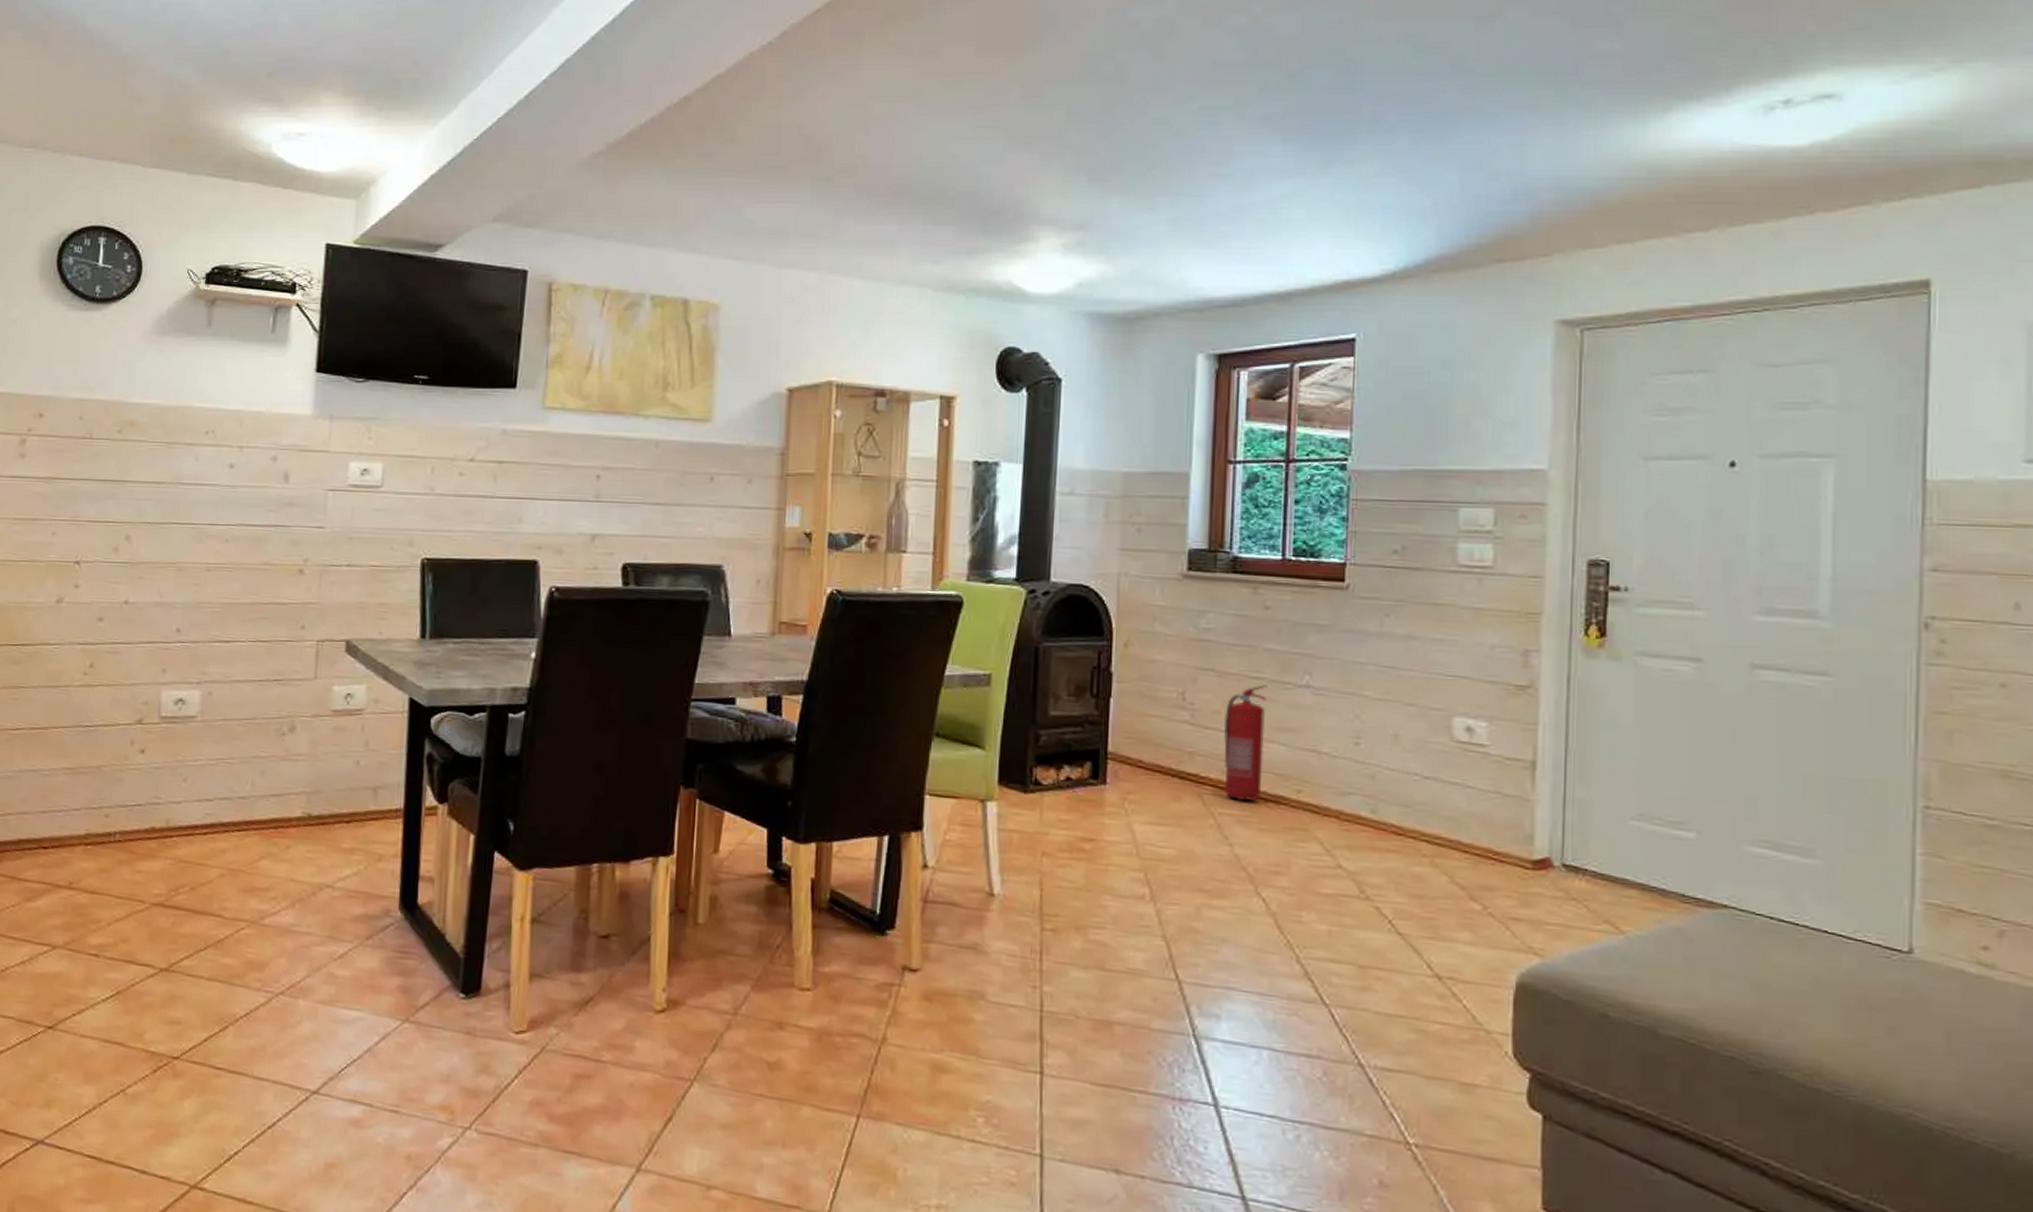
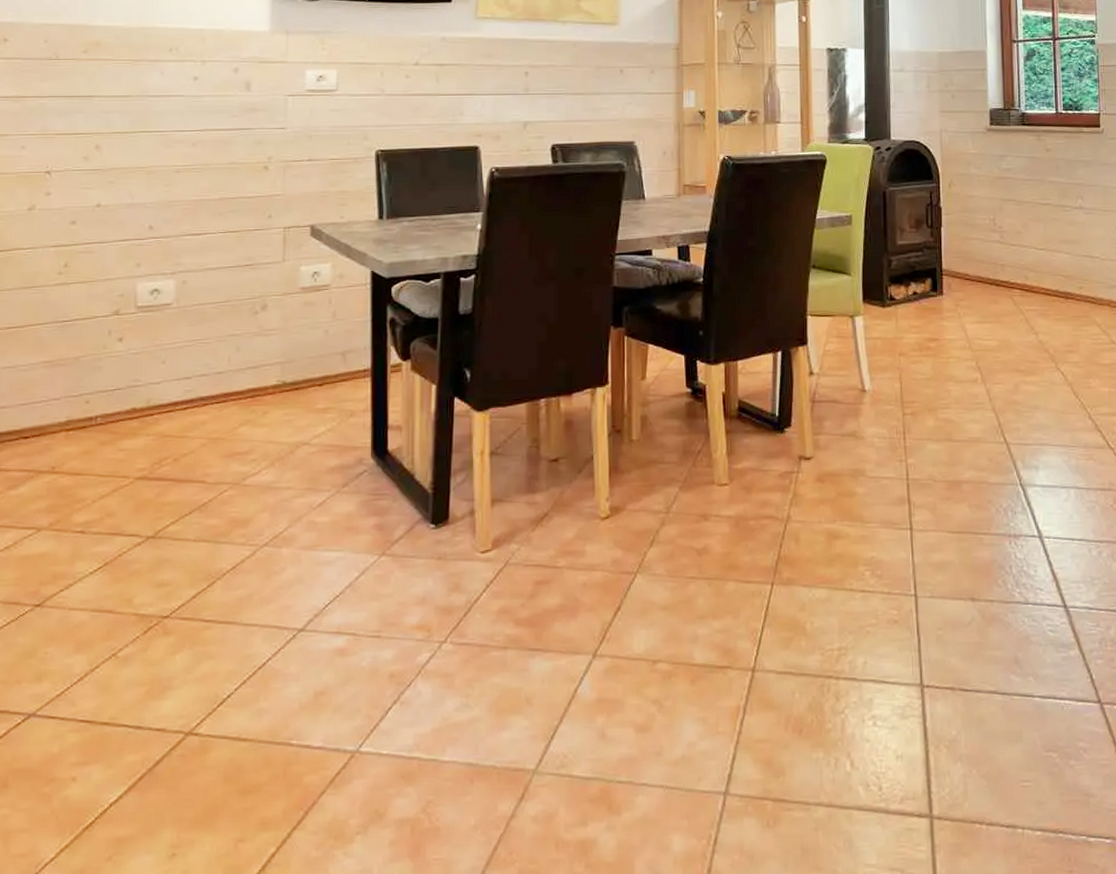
fire extinguisher: present [1223,684,1267,802] -> none [1024,209,1055,299]

